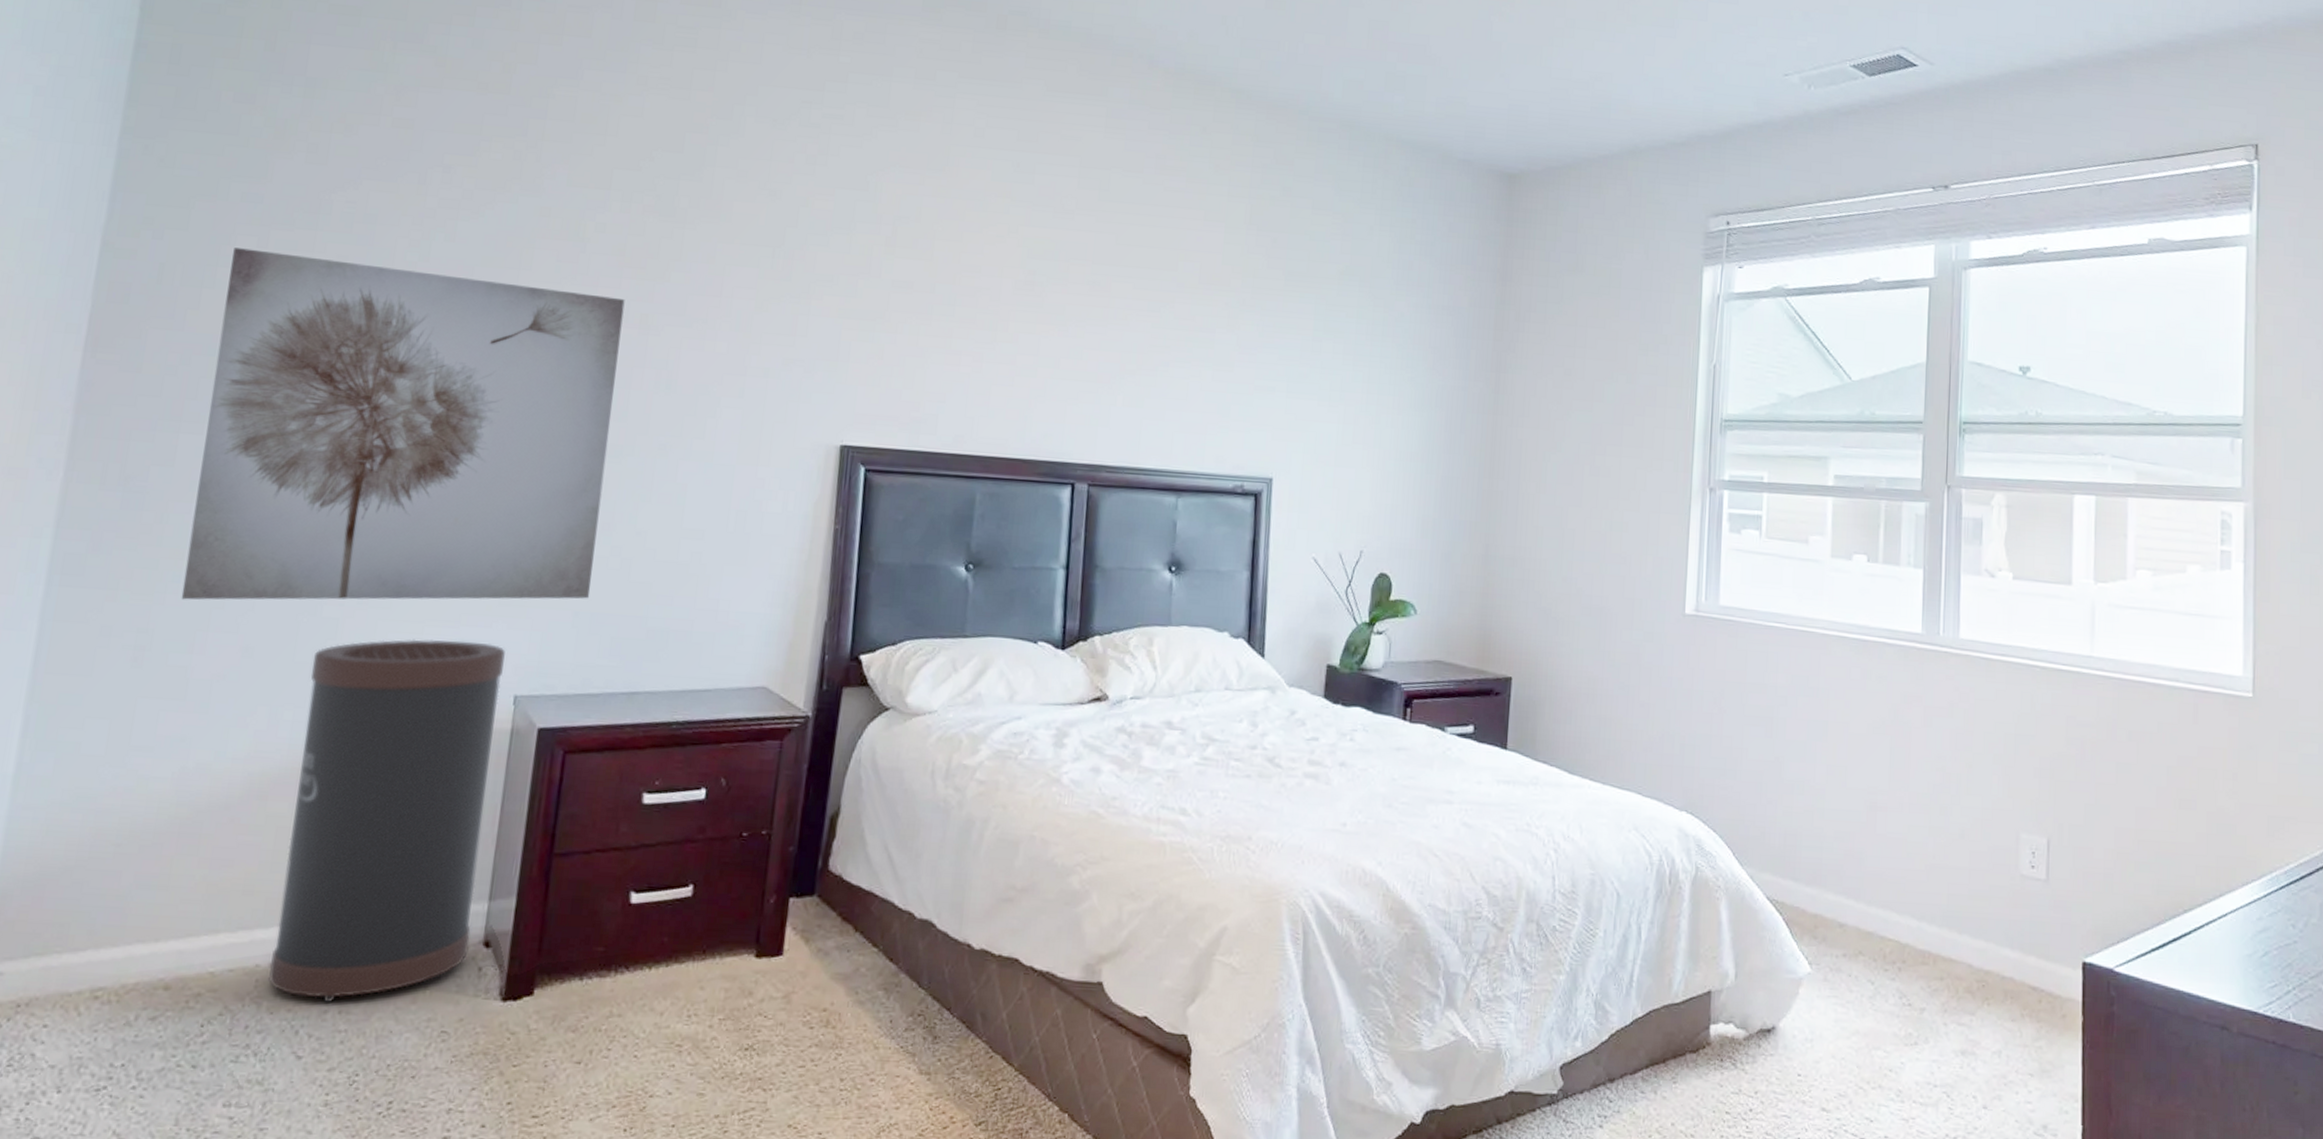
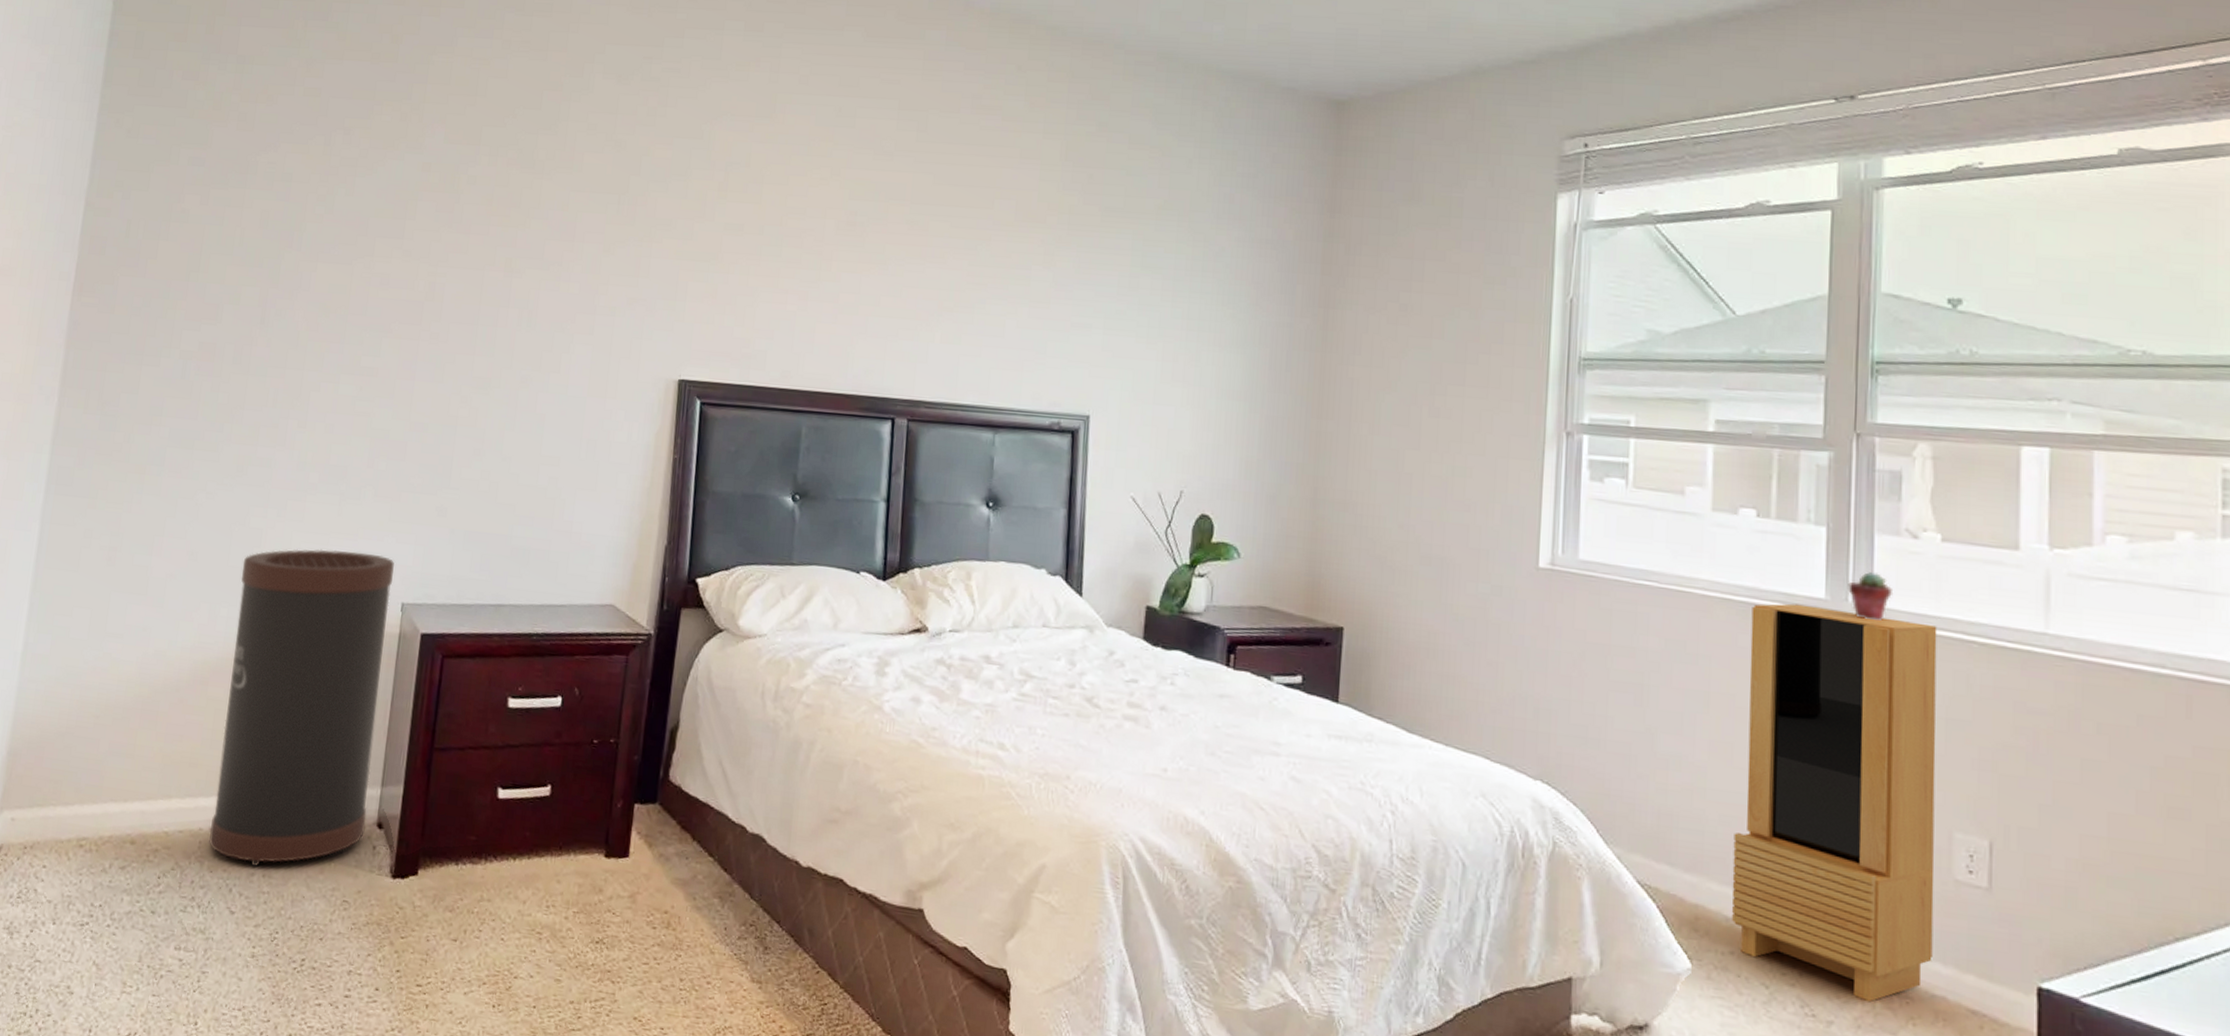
wall art: present [181,248,625,600] -> none [143,205,493,518]
storage cabinet: none [1844,638,2009,989] -> present [1731,603,1937,1003]
potted succulent: none [1940,608,1975,651] -> present [1848,572,1894,620]

